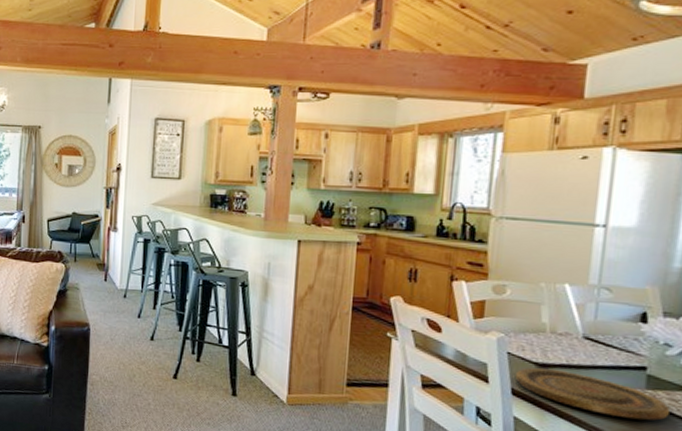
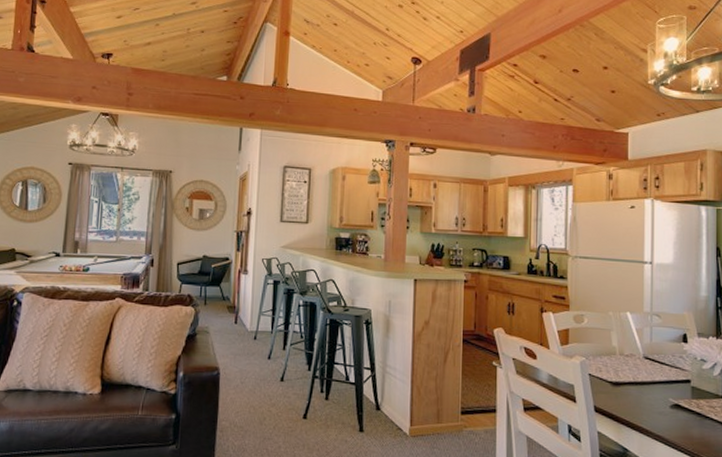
plate: present [516,367,670,421] -> none [597,386,710,427]

